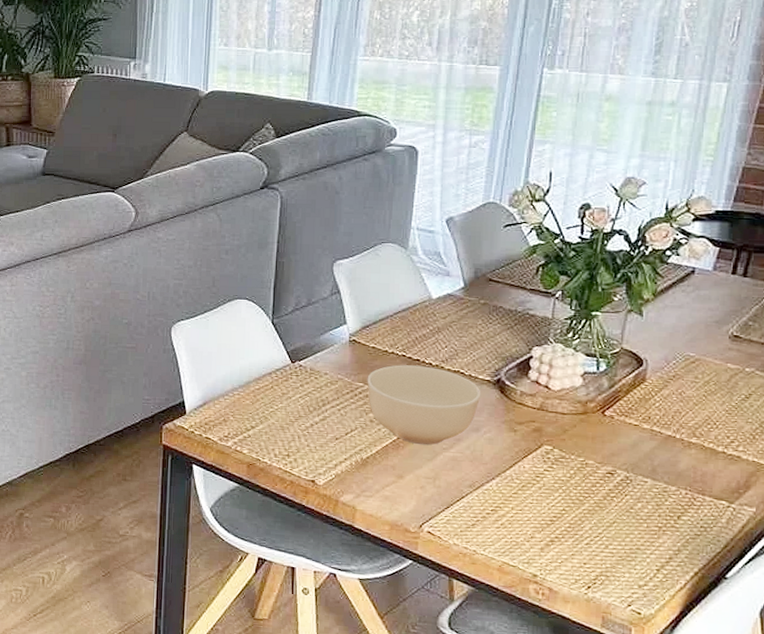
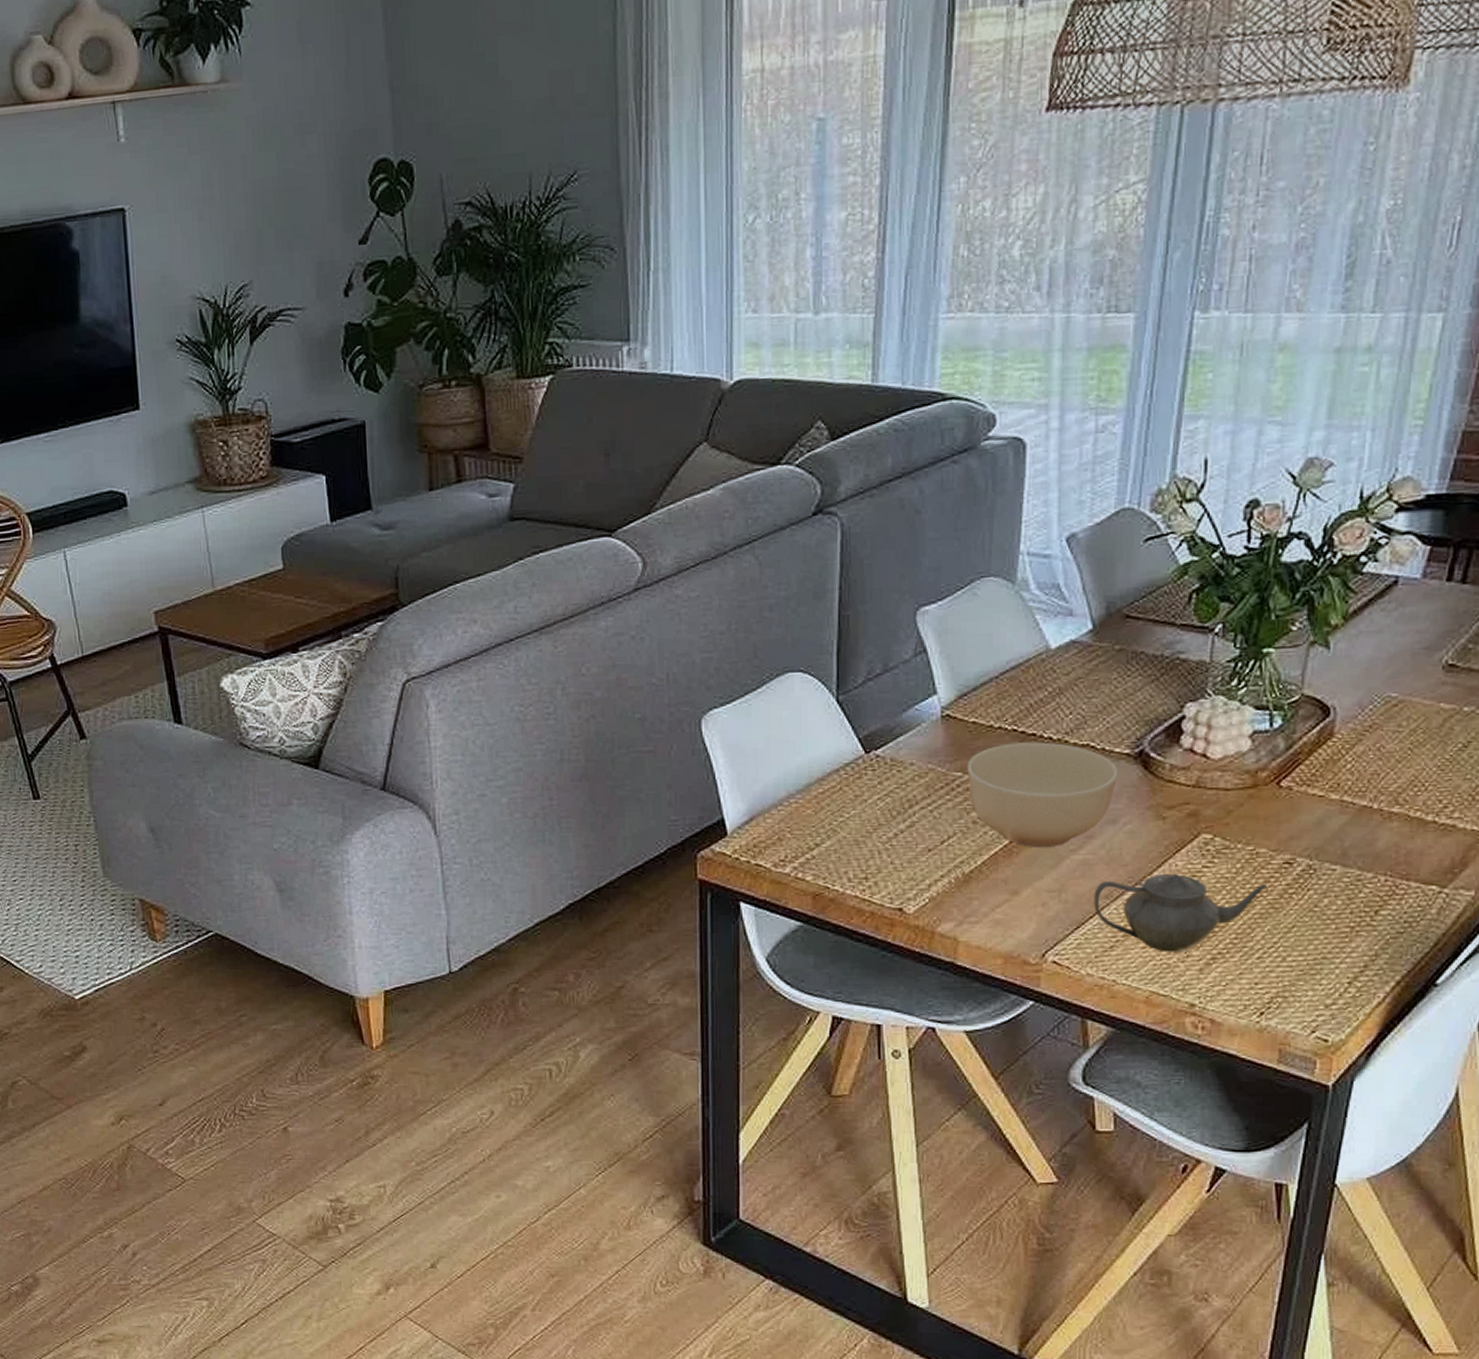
teapot: none [460,473,595,534] -> present [1094,874,1268,952]

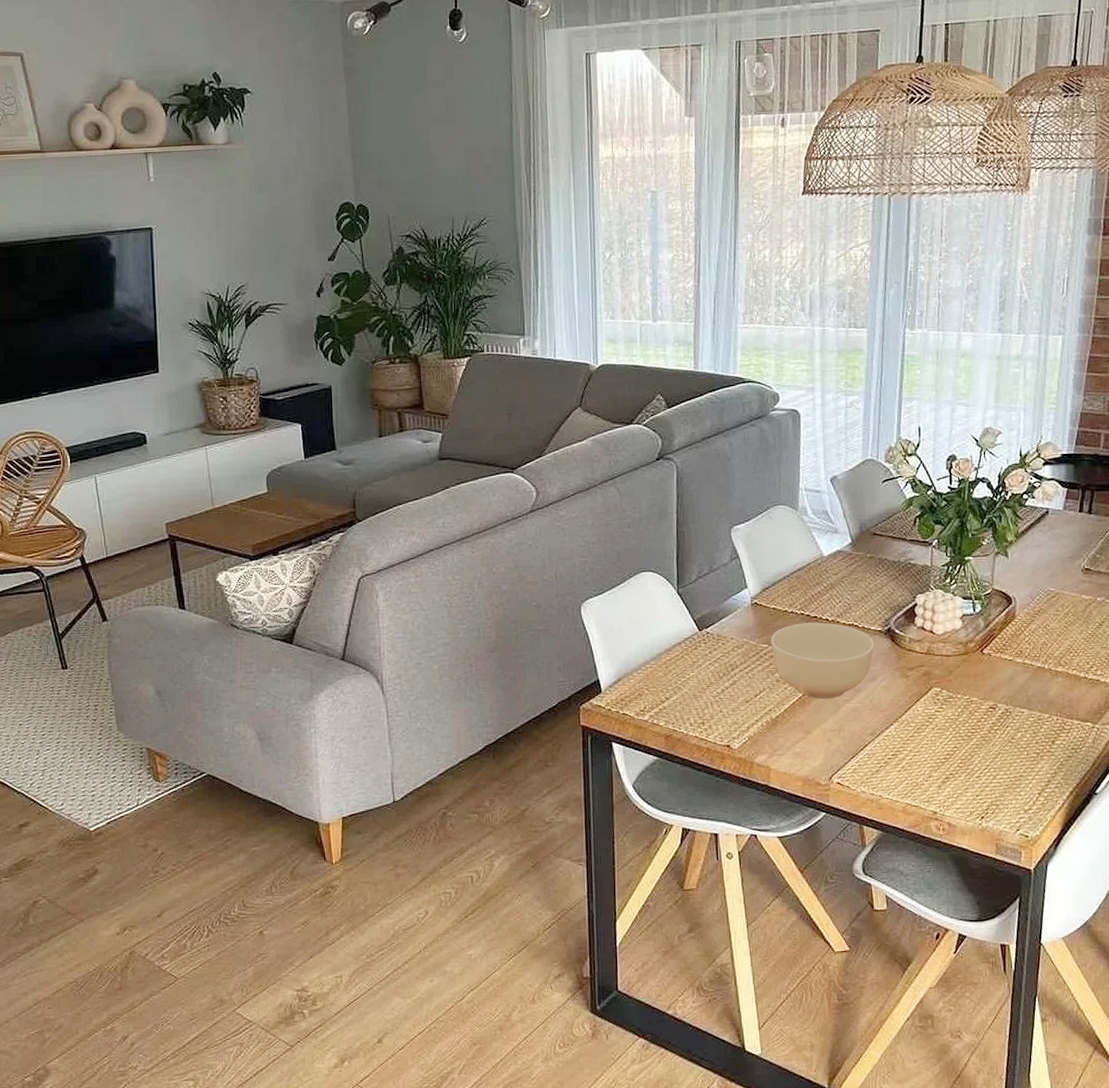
teapot: present [1094,874,1268,952] -> none [863,717,980,774]

